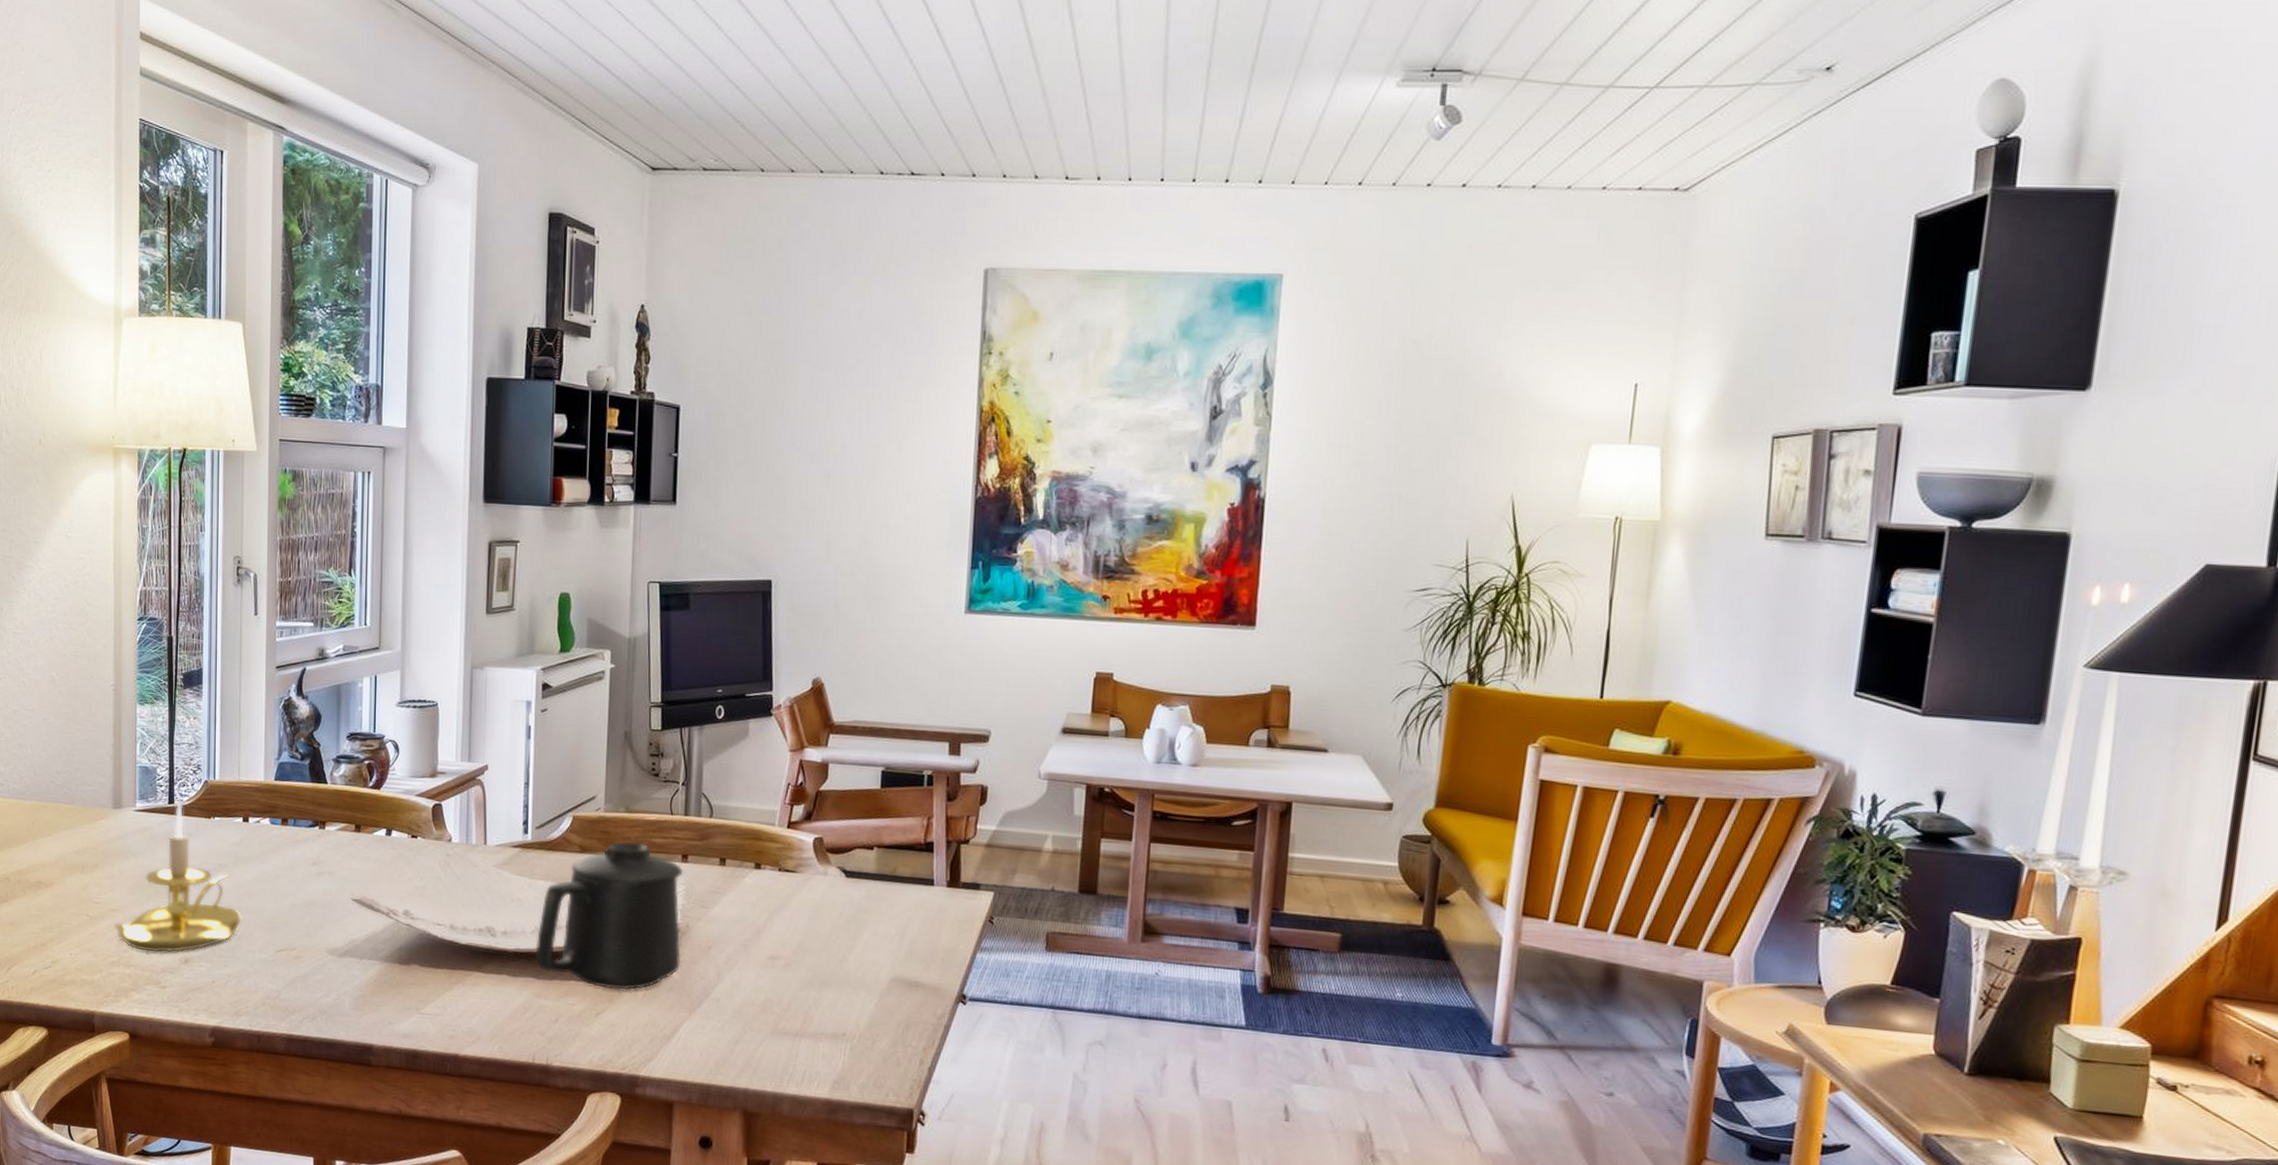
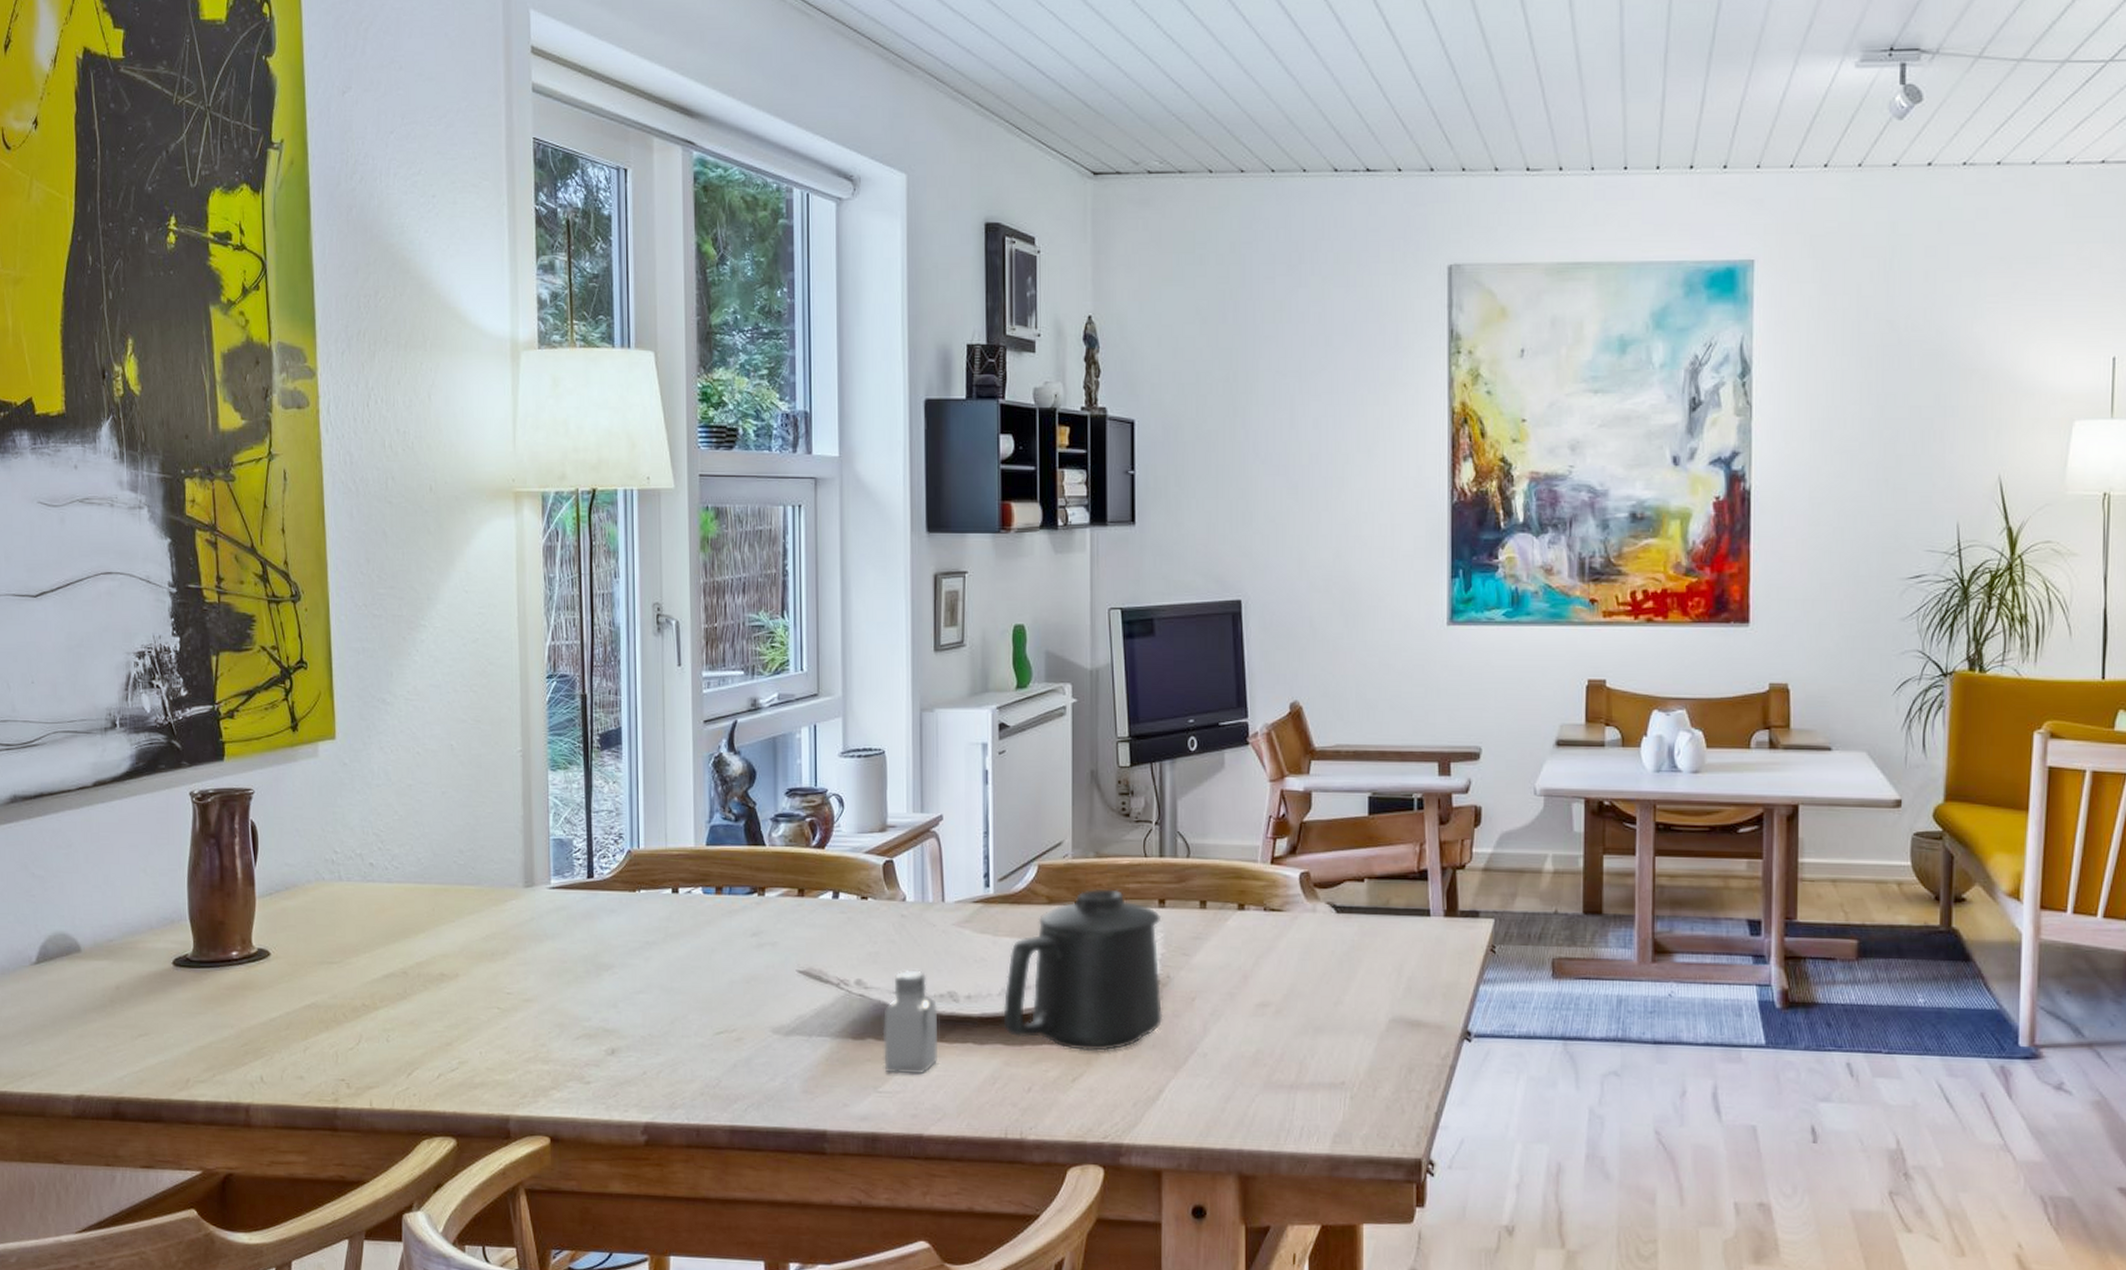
candle holder: present [114,800,242,953] -> none [529,874,675,1045]
saltshaker: none [426,904,477,1001] -> present [883,969,939,1075]

